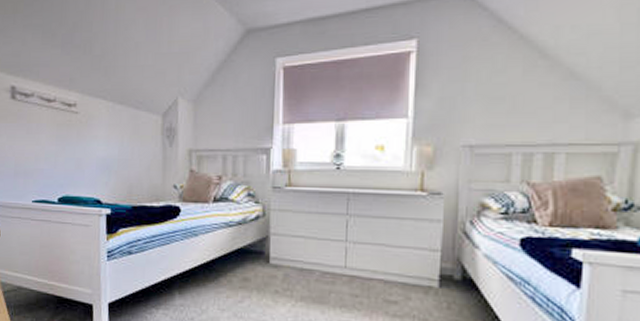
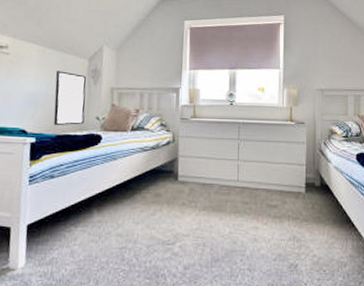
writing board: none [127,131,161,196] -> present [53,71,87,126]

